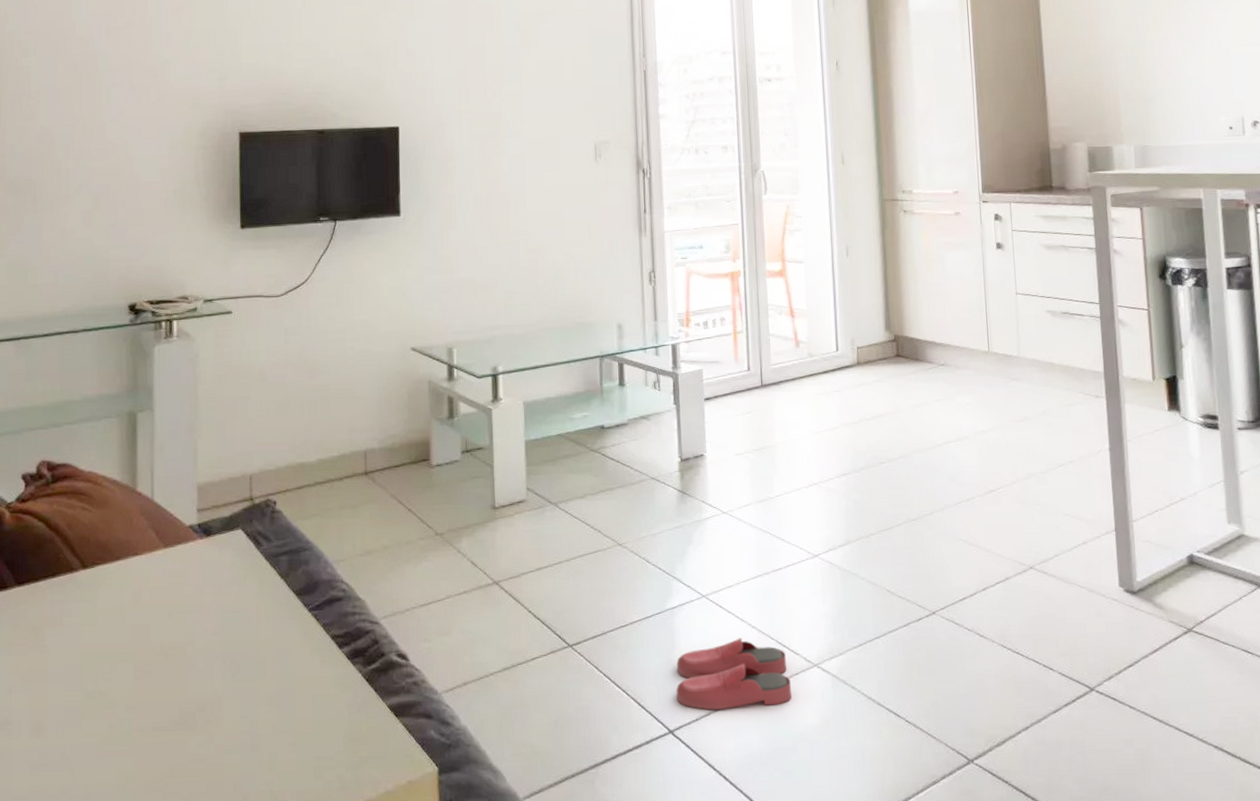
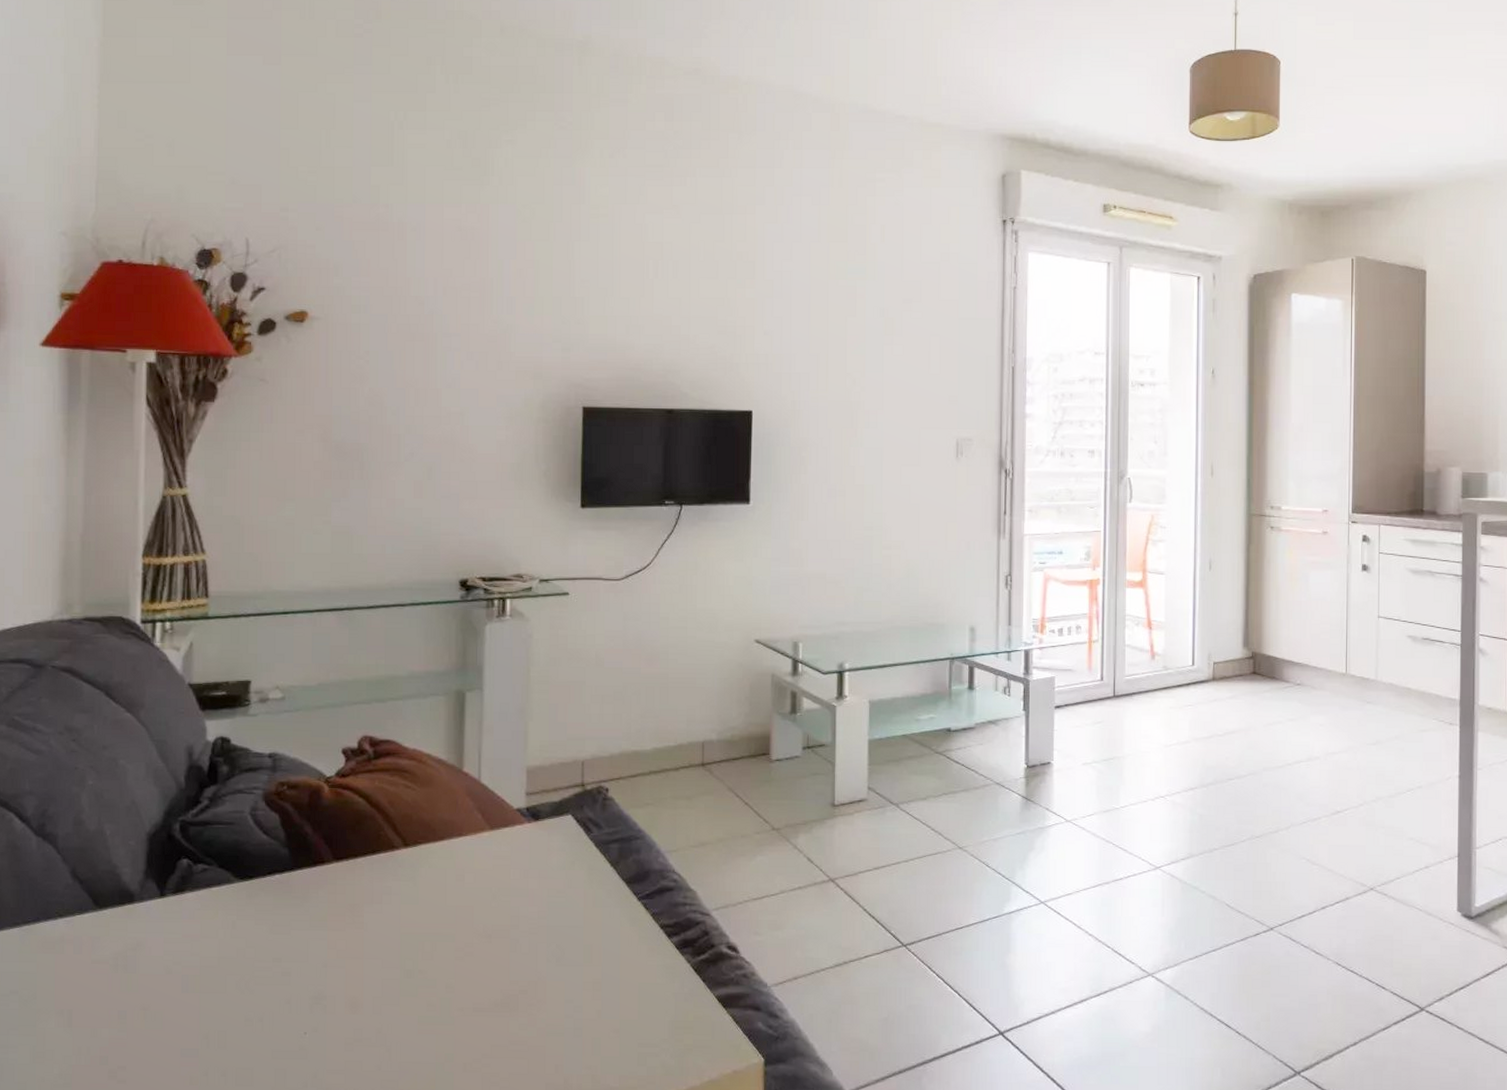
slippers: present [676,638,791,710] -> none [1008,945,1124,1014]

